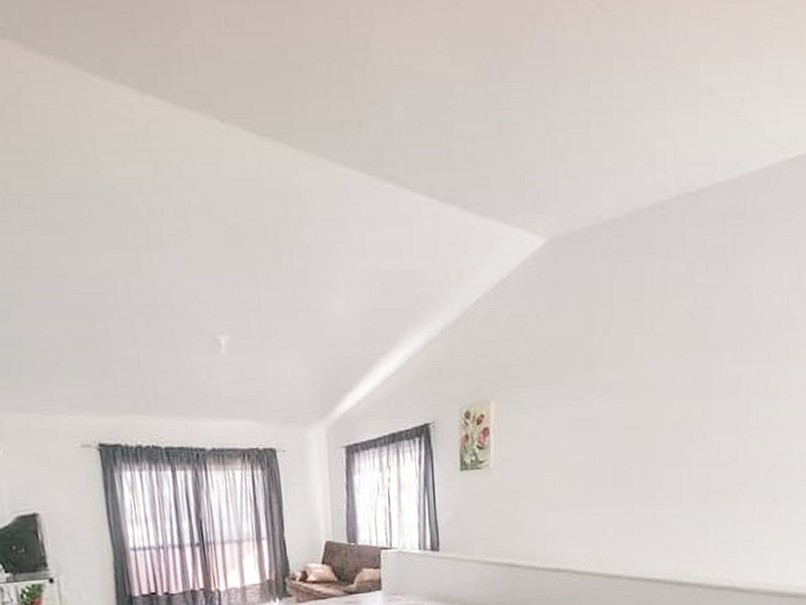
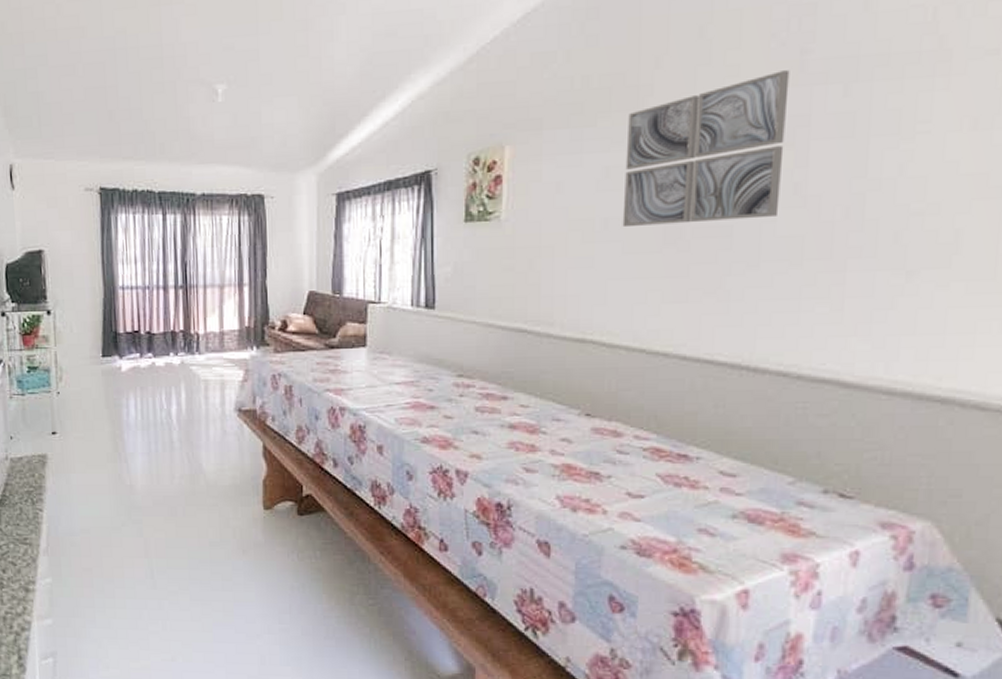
wall art: none [584,340,698,472] -> present [622,70,790,228]

